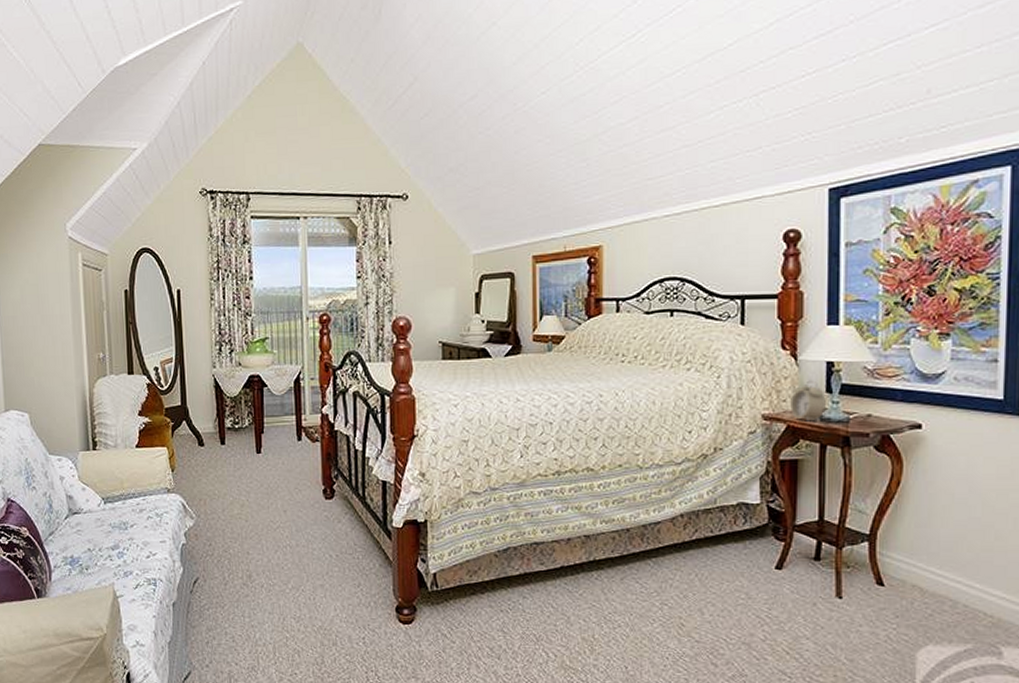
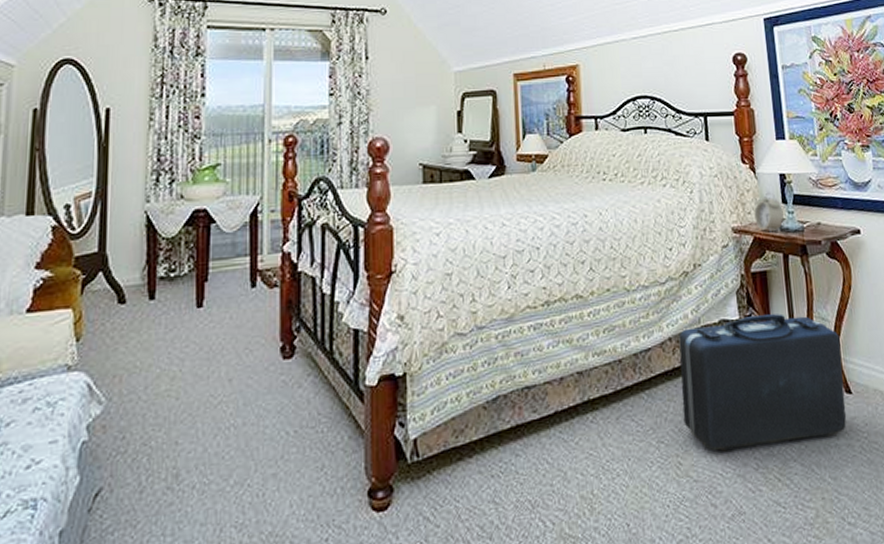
suitcase: none [690,501,878,623] -> present [678,313,847,452]

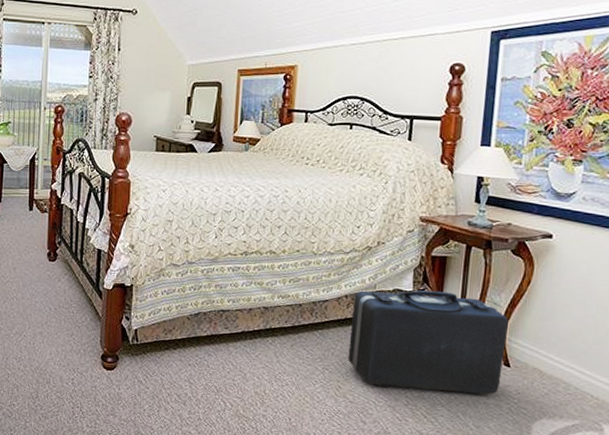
alarm clock: present [754,192,784,233] -> none [444,191,474,226]

